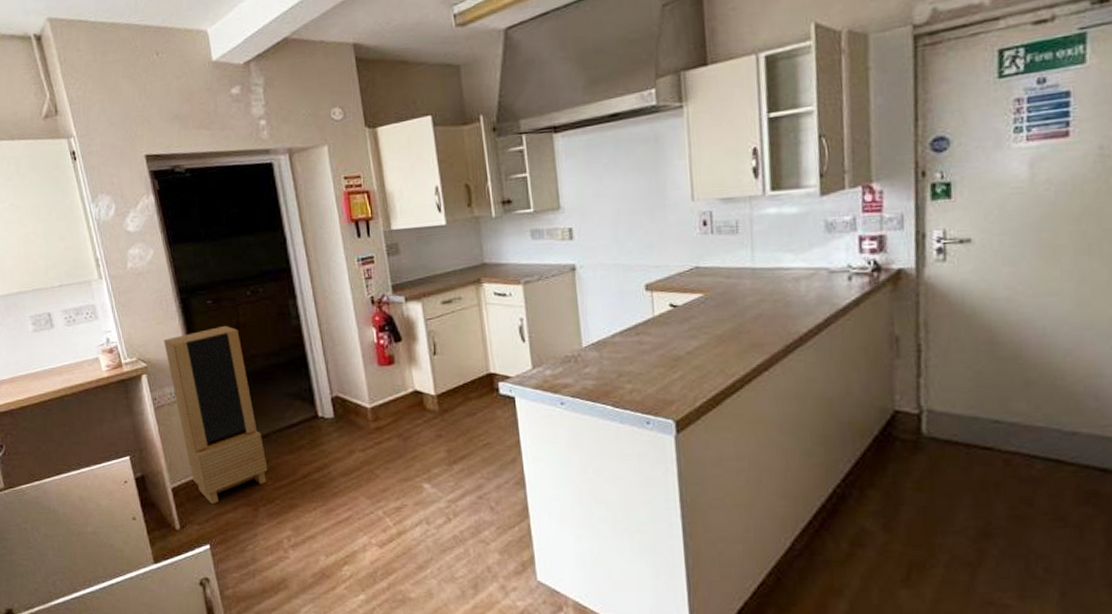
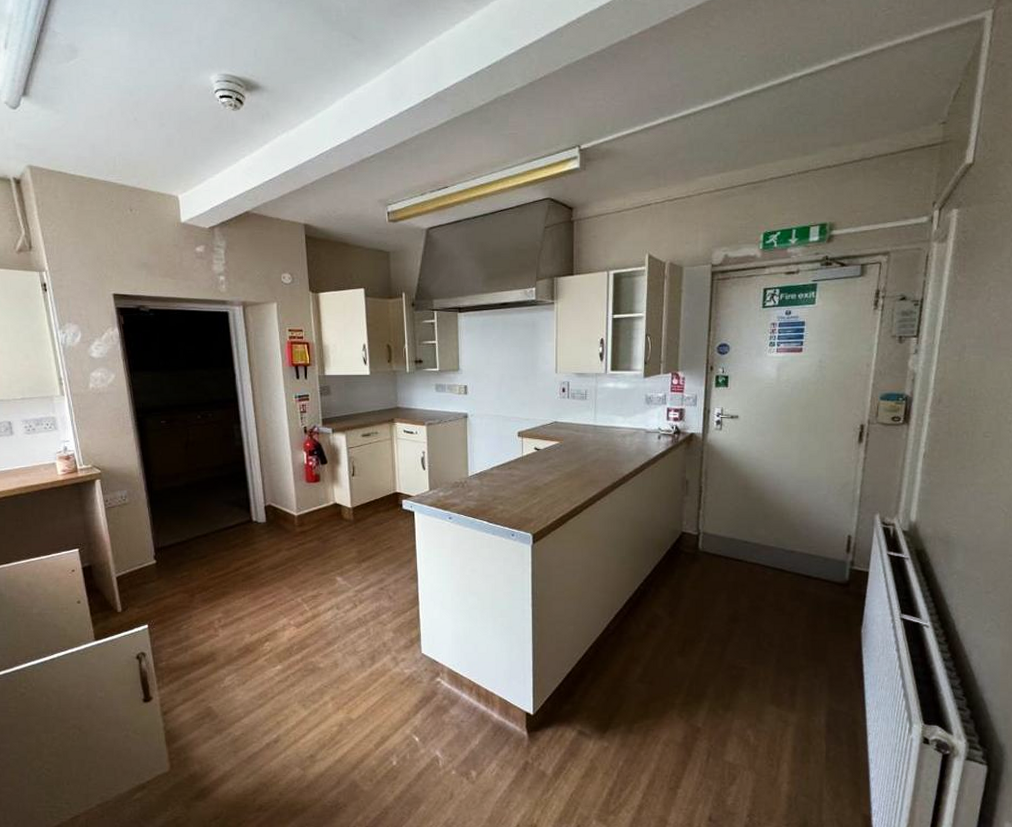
storage cabinet: present [164,325,268,505] -> none [119,442,206,591]

